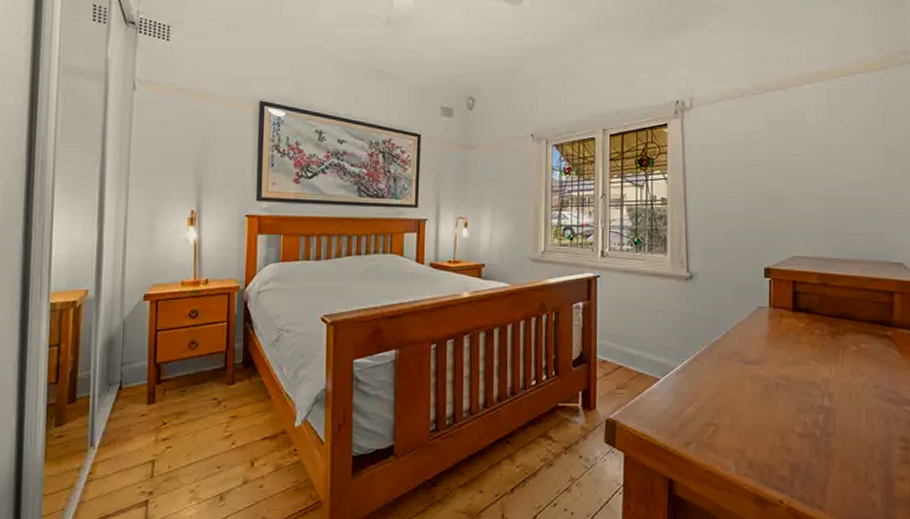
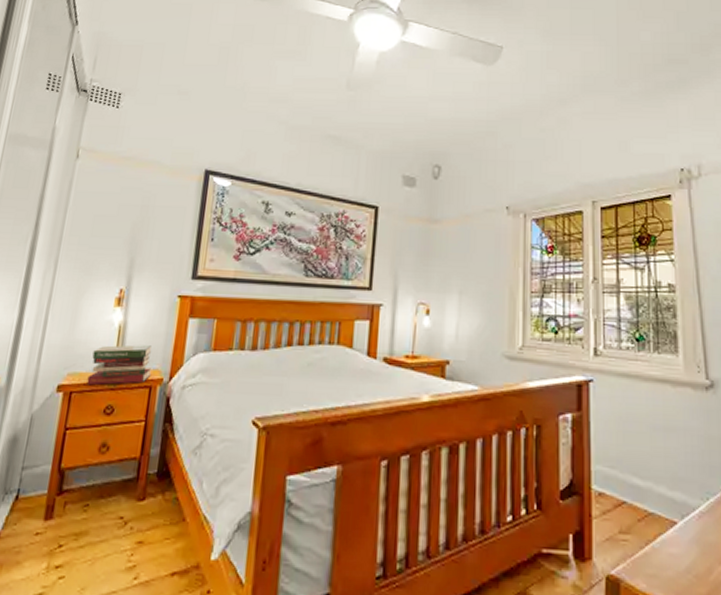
books: none [170,258,229,294] -> present [87,345,152,386]

